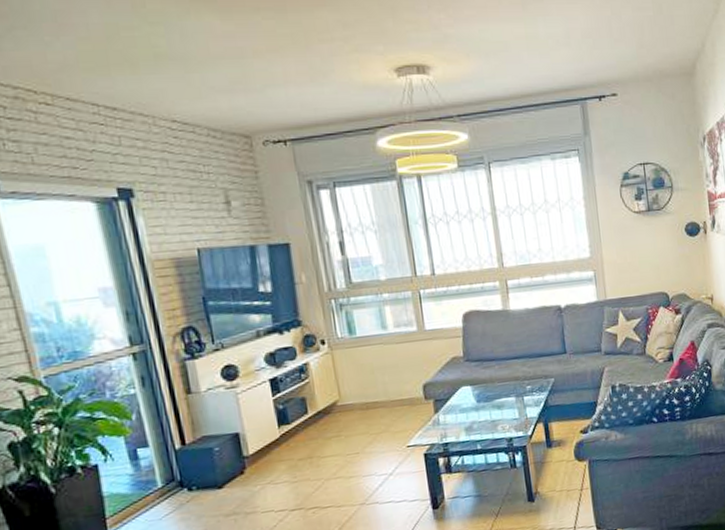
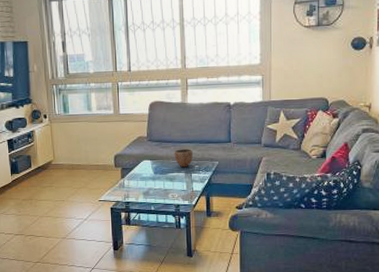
decorative bowl: none [499,366,523,391] -> present [174,149,193,167]

